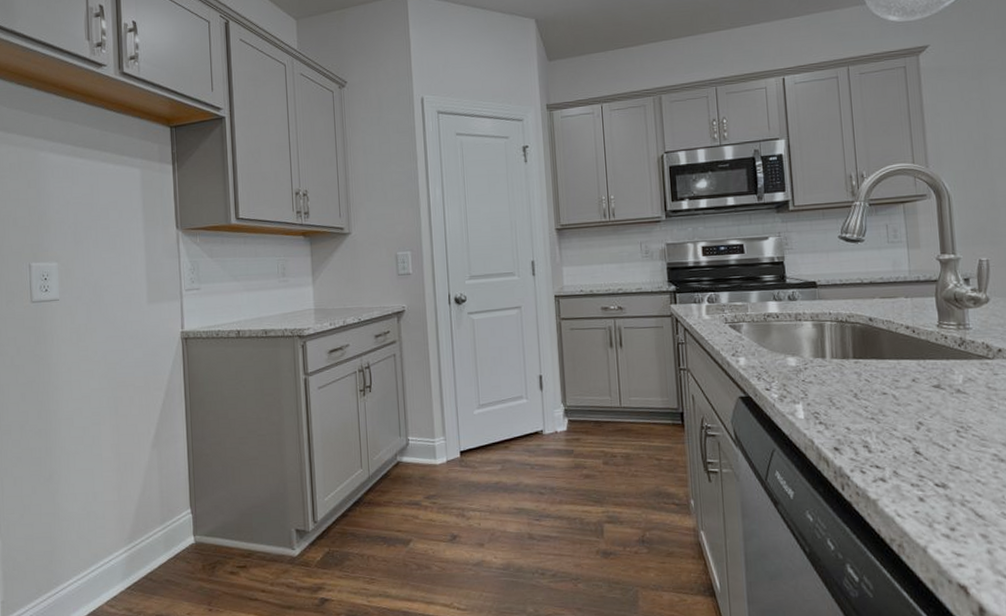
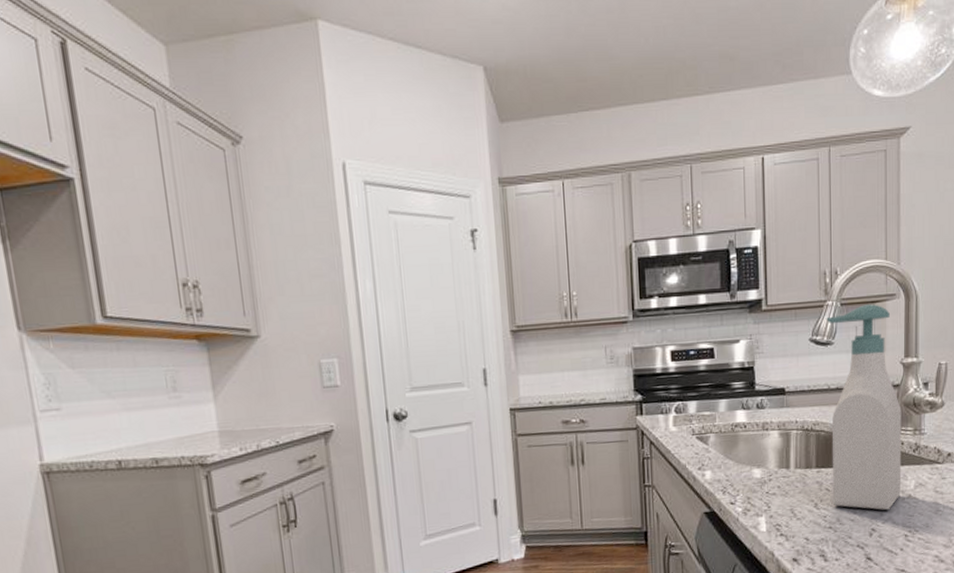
soap bottle: none [855,204,948,405] -> present [826,304,902,511]

